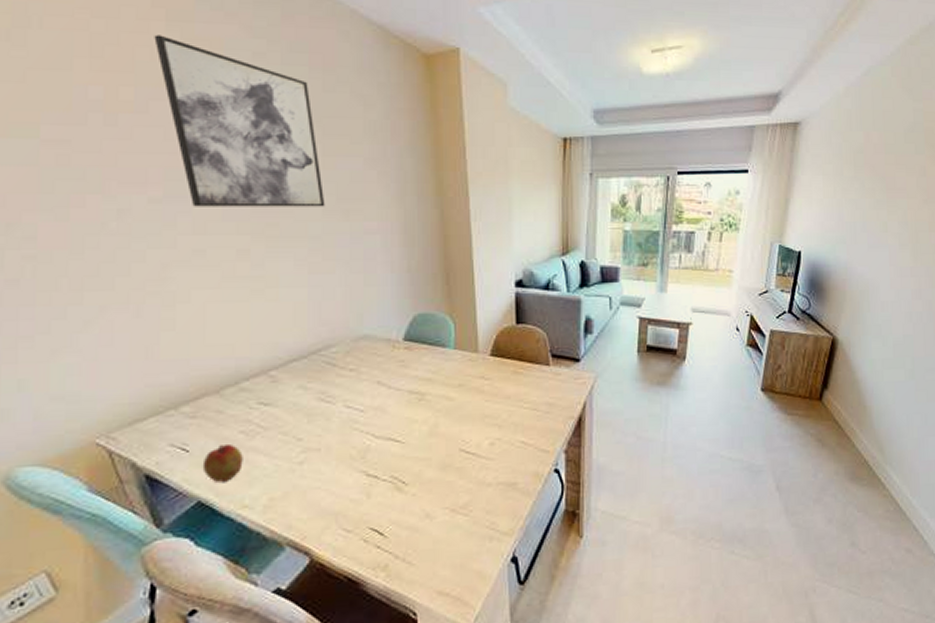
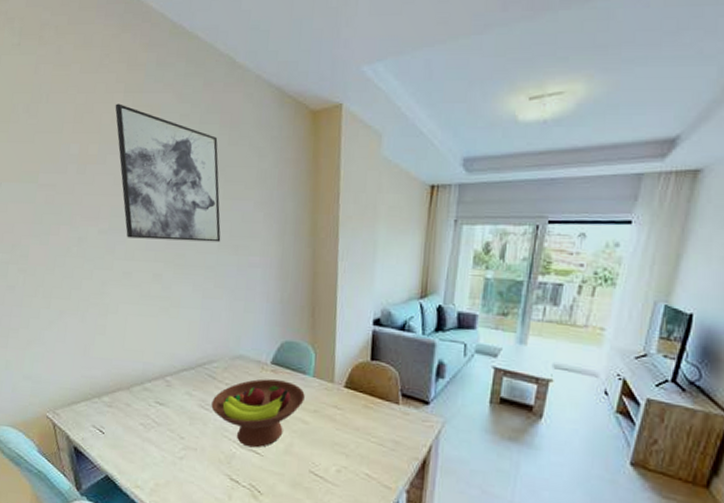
apple: present [202,443,243,482] -> none [111,431,141,463]
fruit bowl: none [334,357,447,437] -> present [211,379,305,448]

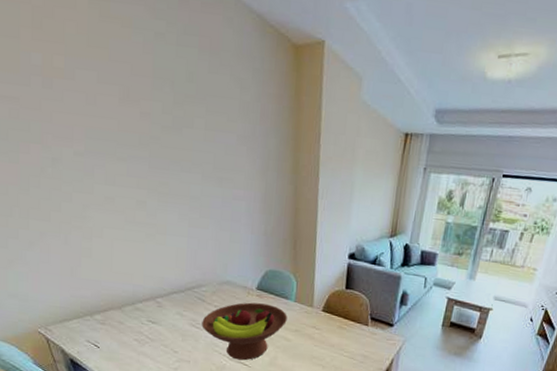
wall art: present [115,103,221,242] -> none [79,11,205,173]

